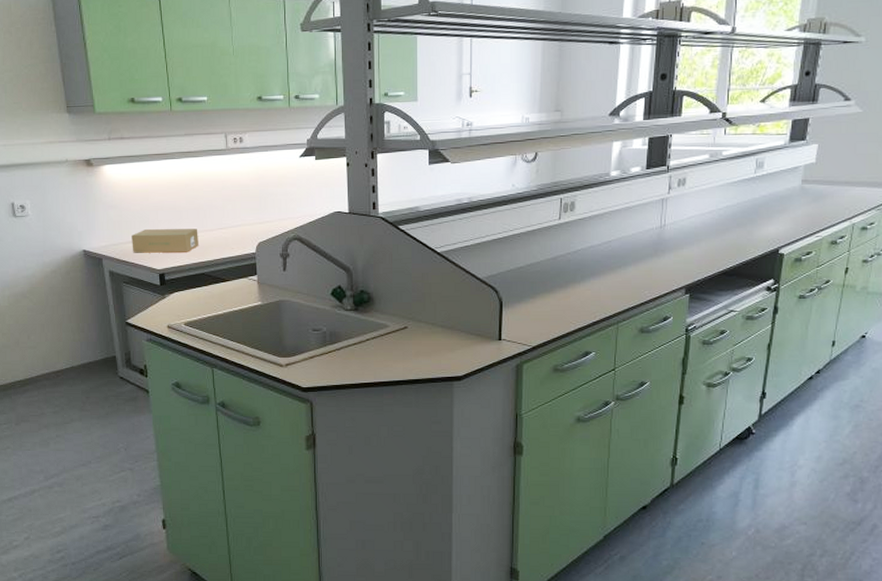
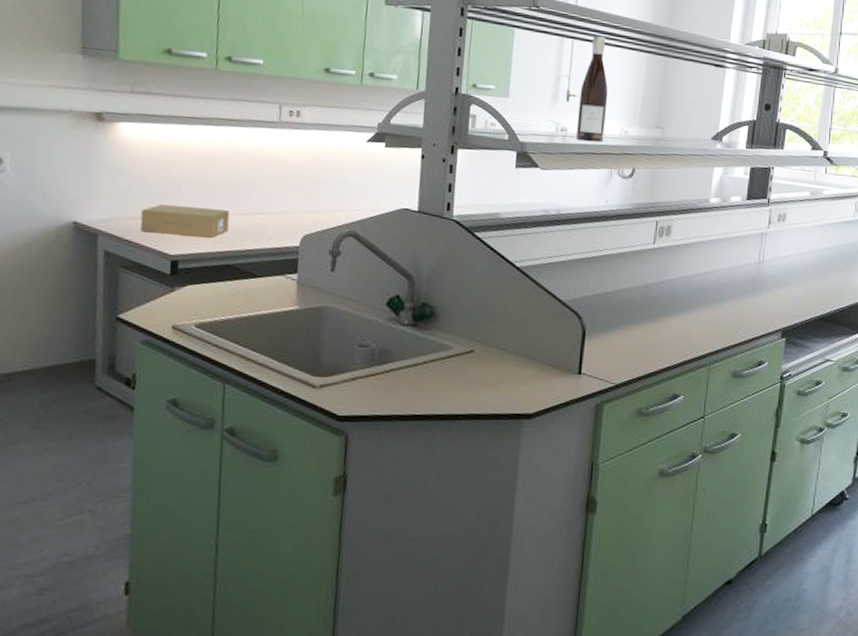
bottle: none [480,31,508,133] -> present [575,36,609,143]

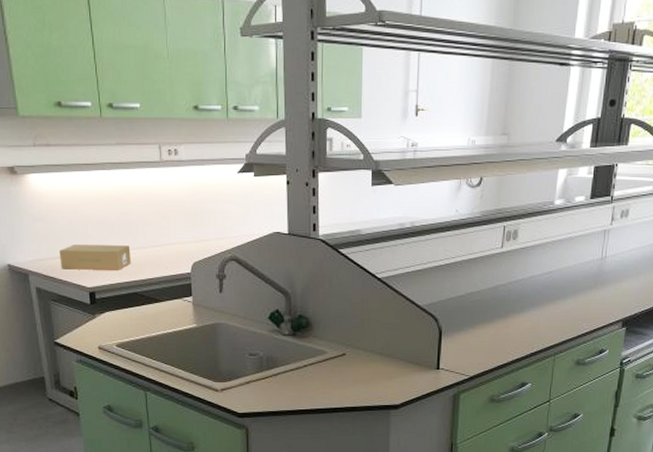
bottle: present [575,36,609,143] -> none [425,46,455,155]

